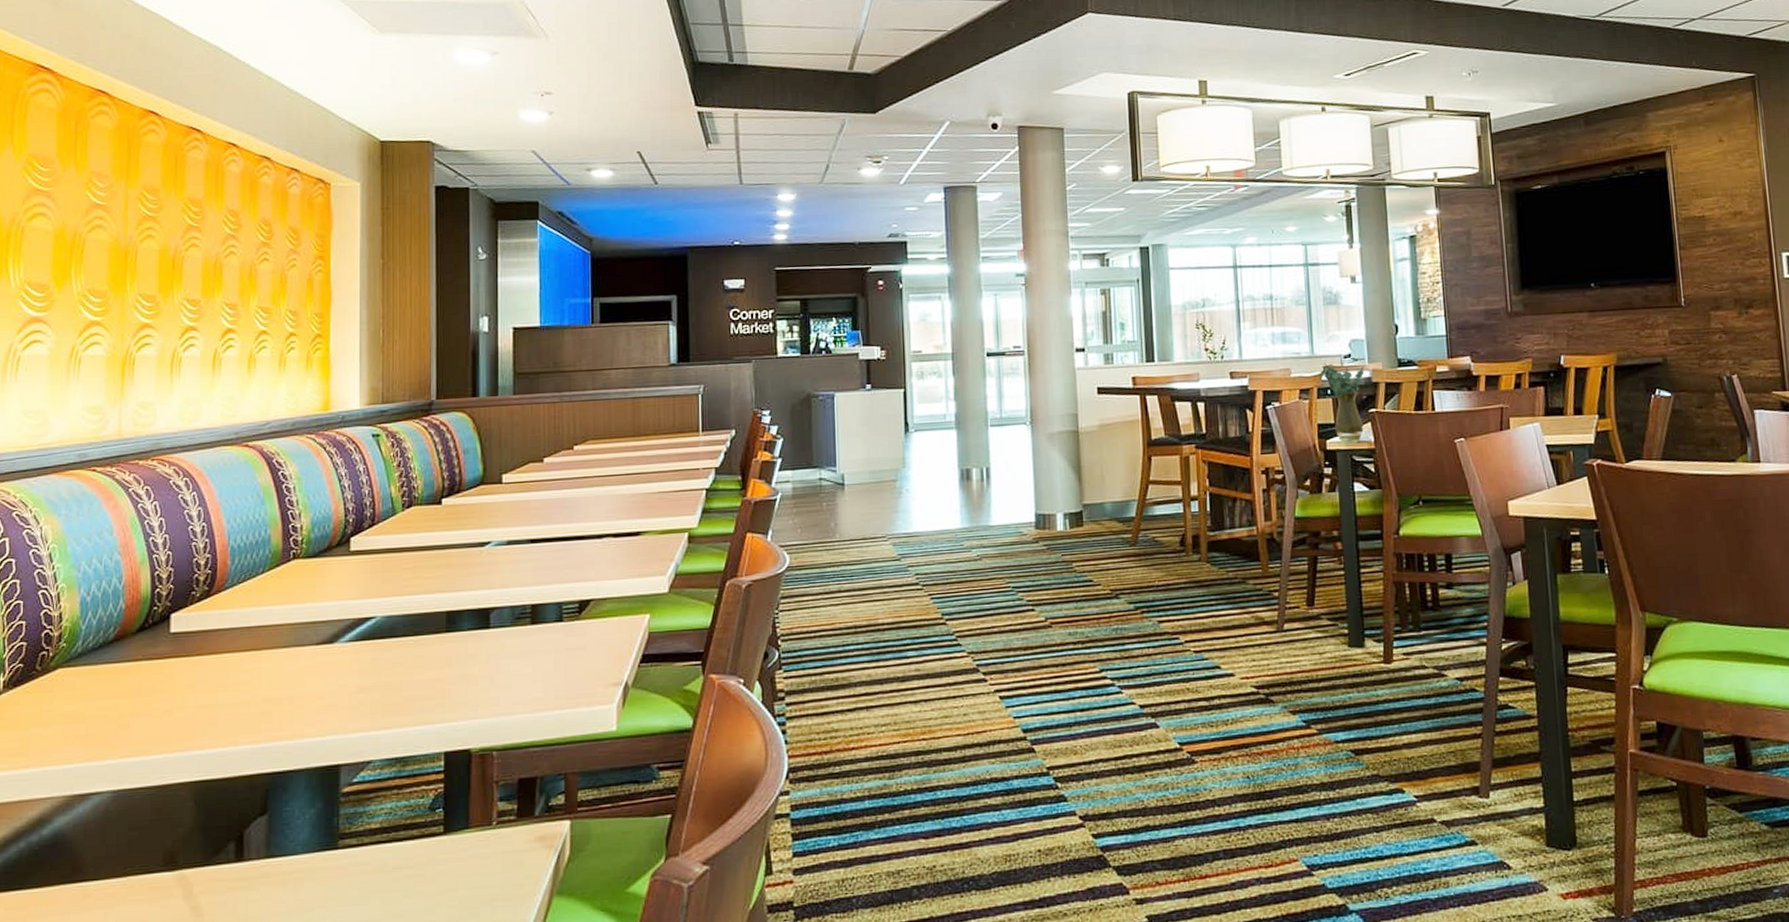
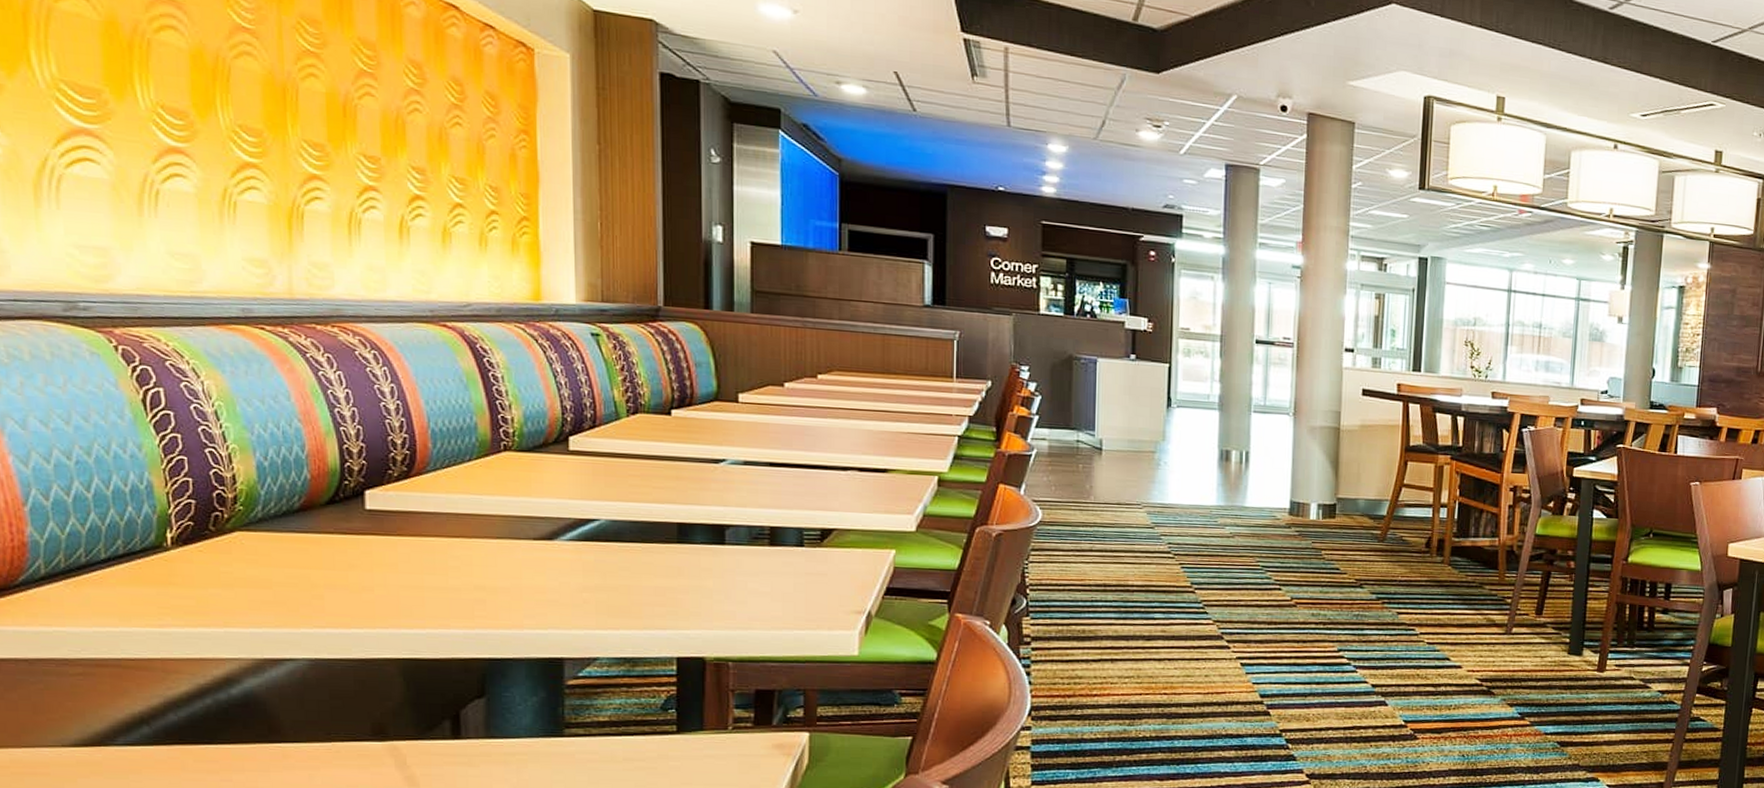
vase: present [1321,362,1365,444] -> none [1577,395,1618,474]

